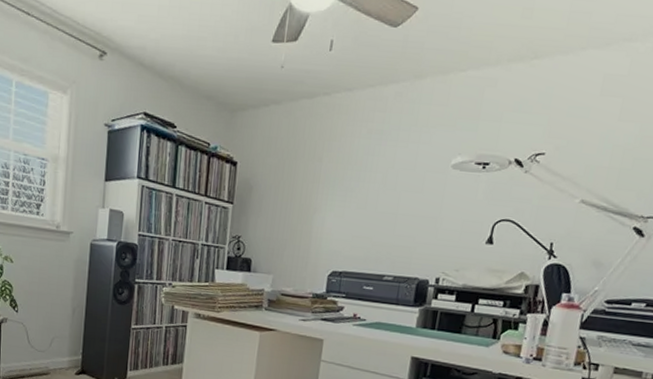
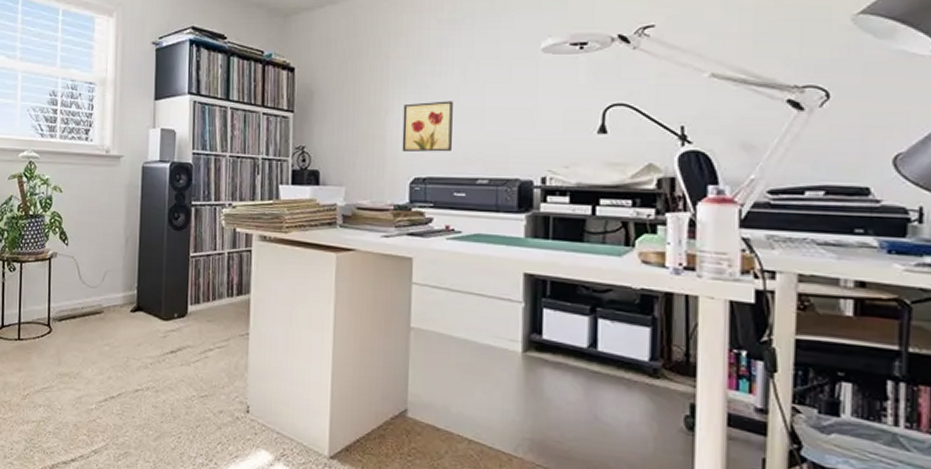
wall art: none [324,204,372,251] -> present [402,101,453,153]

